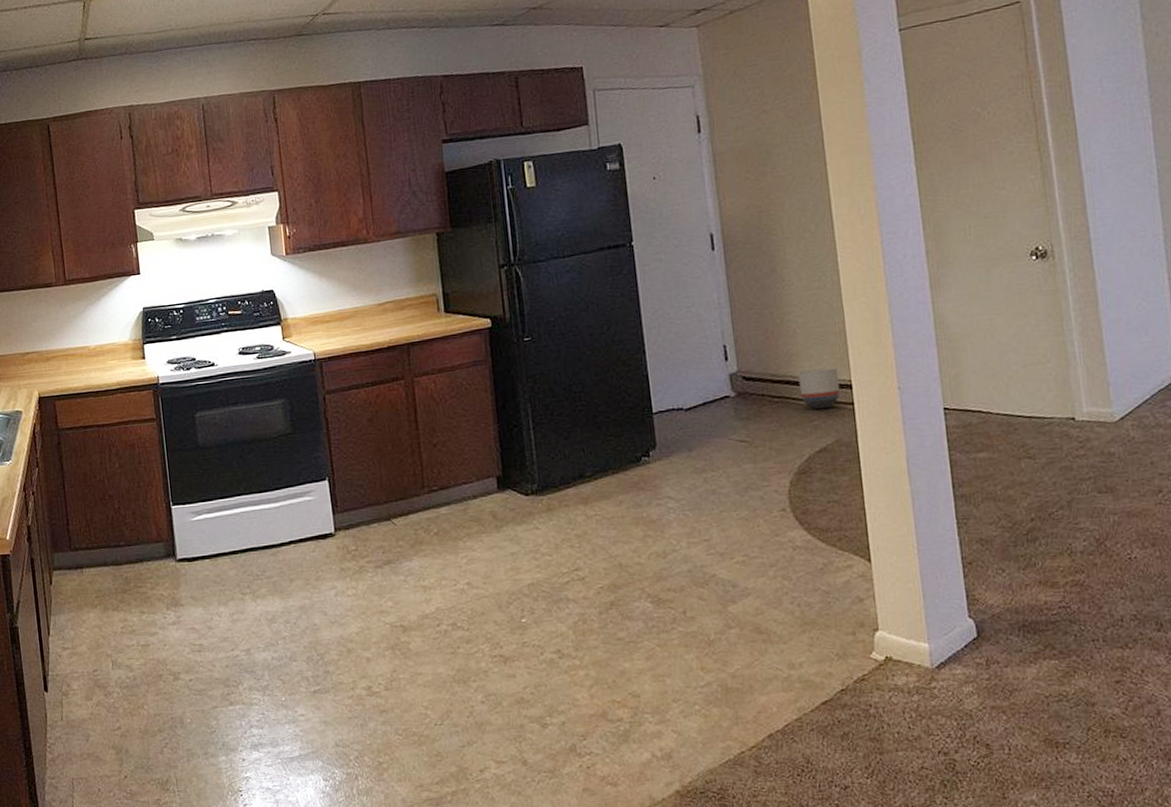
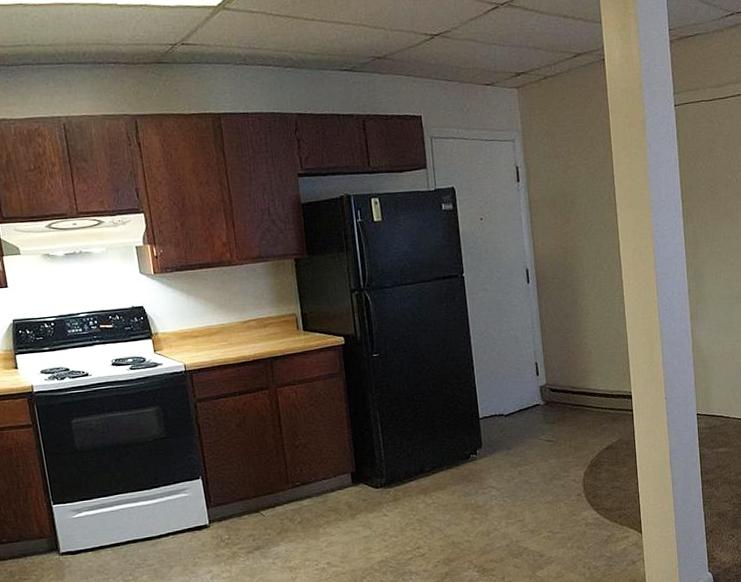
planter: present [798,368,840,410] -> none [592,382,623,415]

